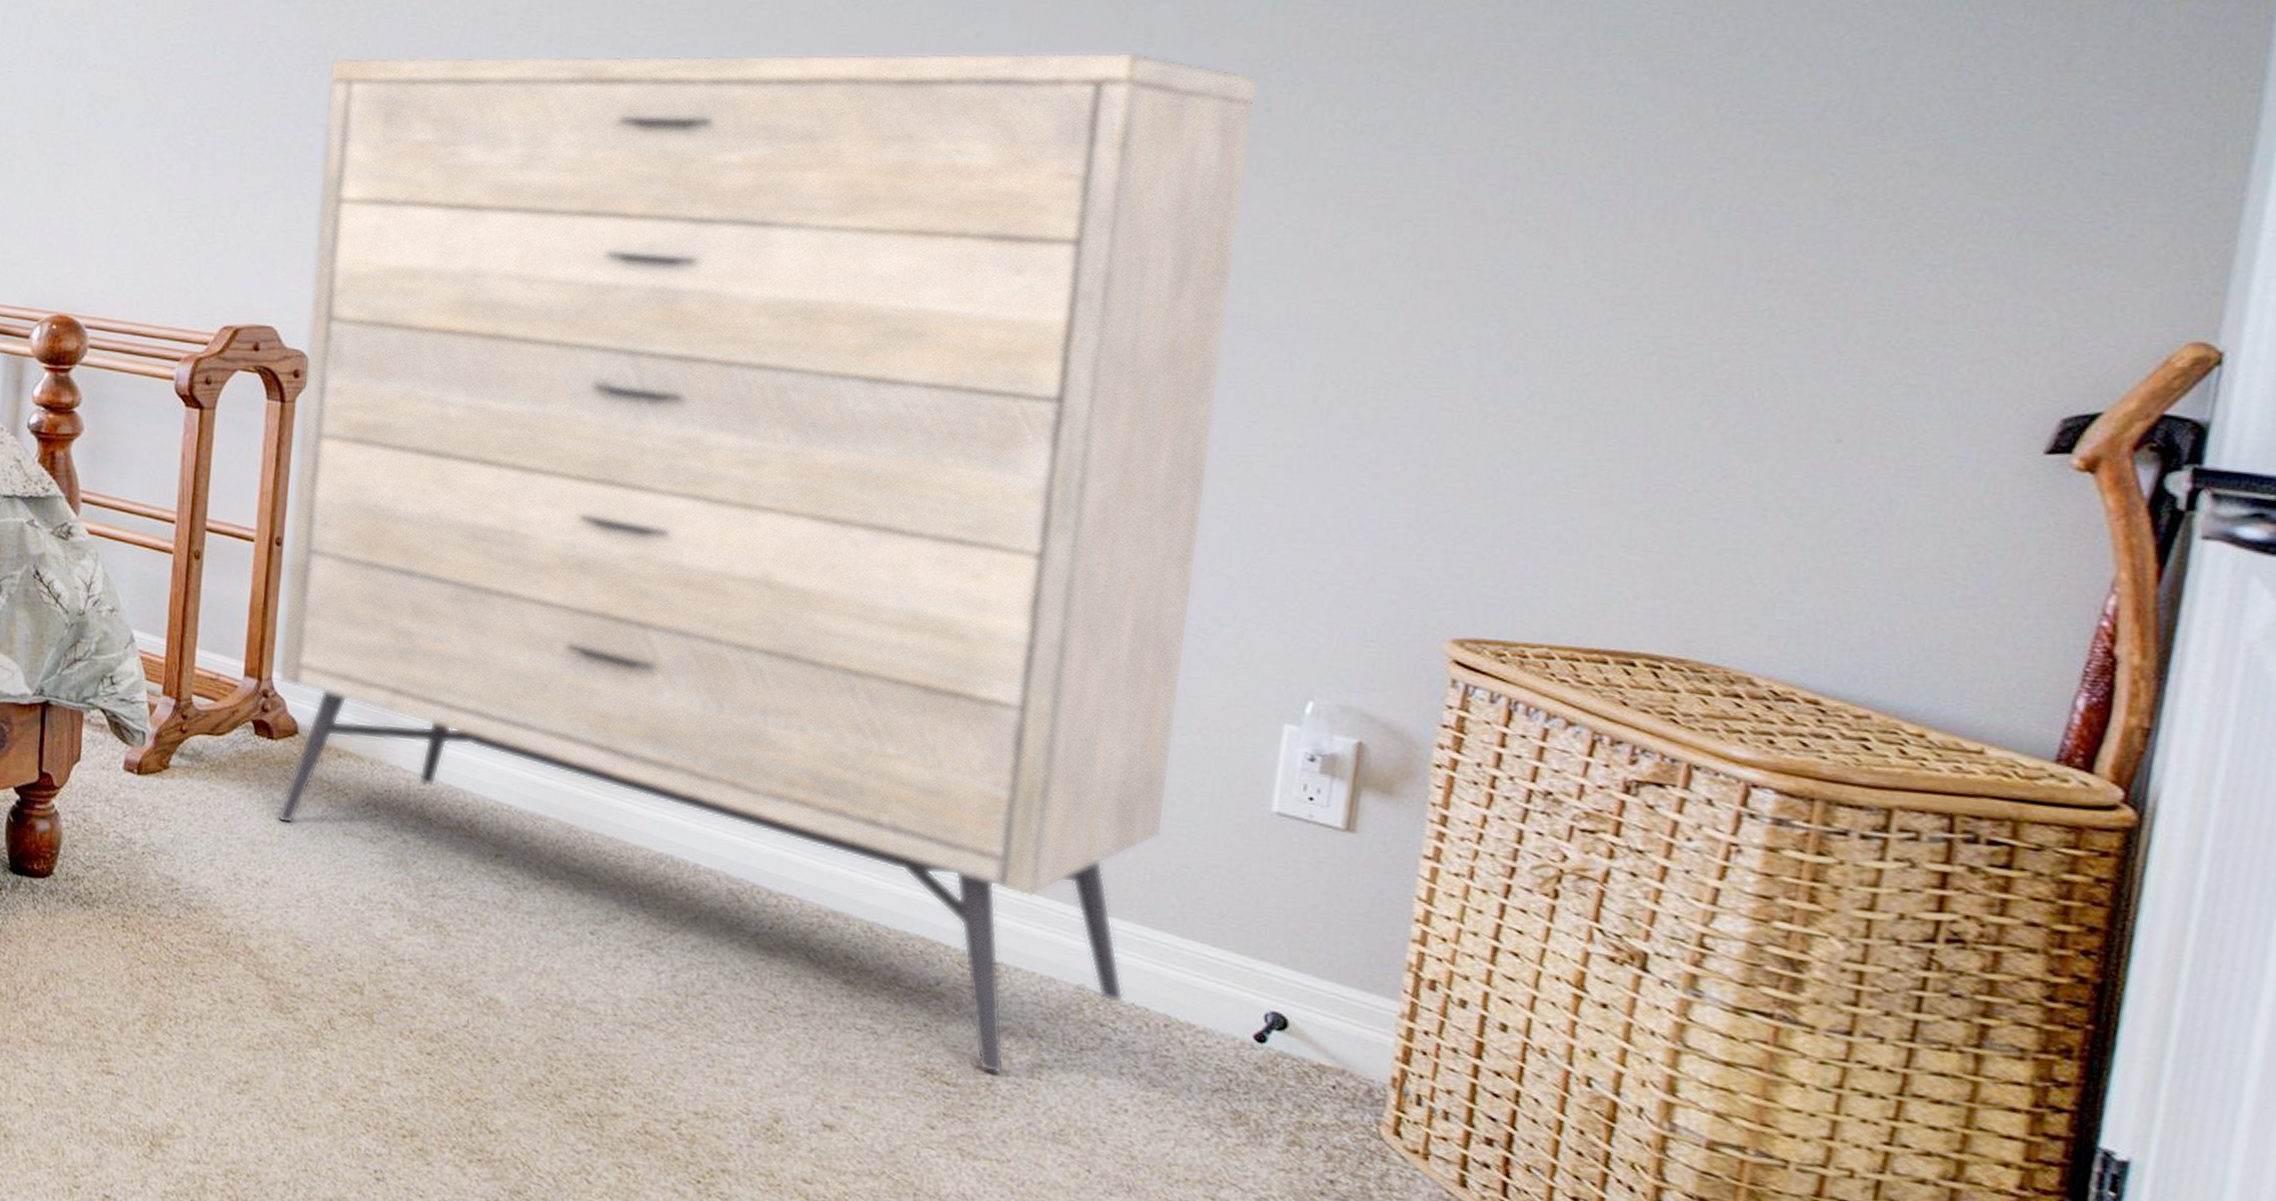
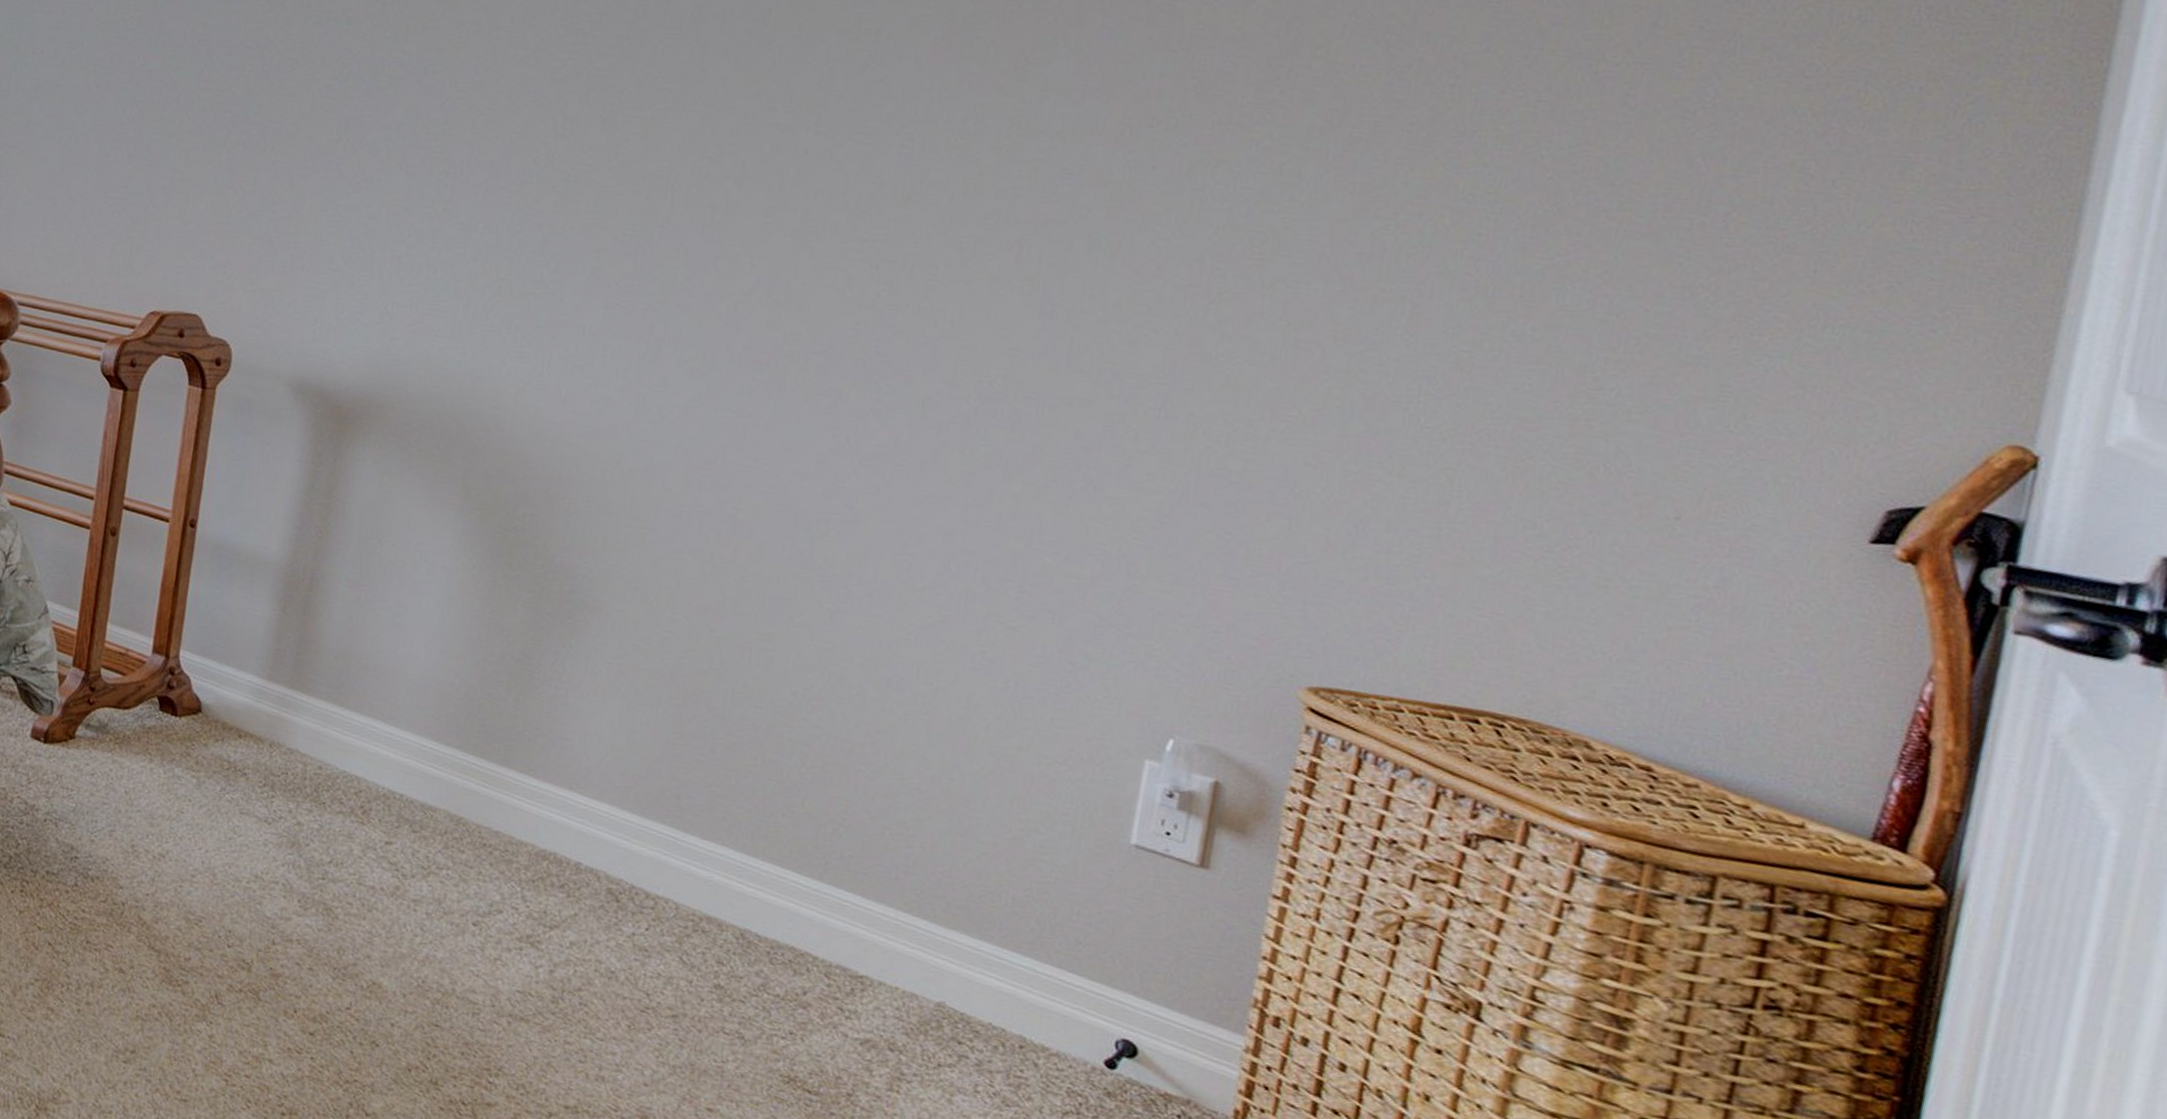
dresser: present [277,52,1260,1073] -> none [176,60,1147,1085]

